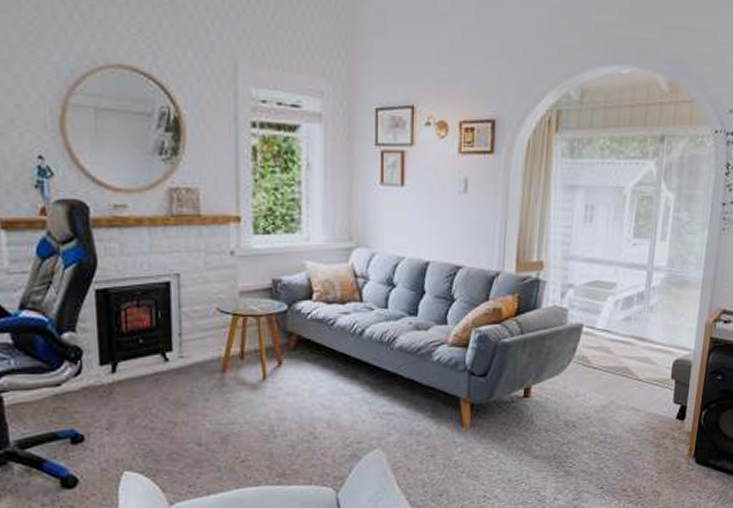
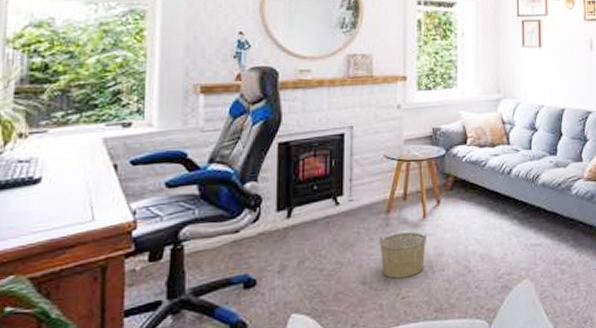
basket: none [214,394,268,442] -> present [379,232,427,279]

